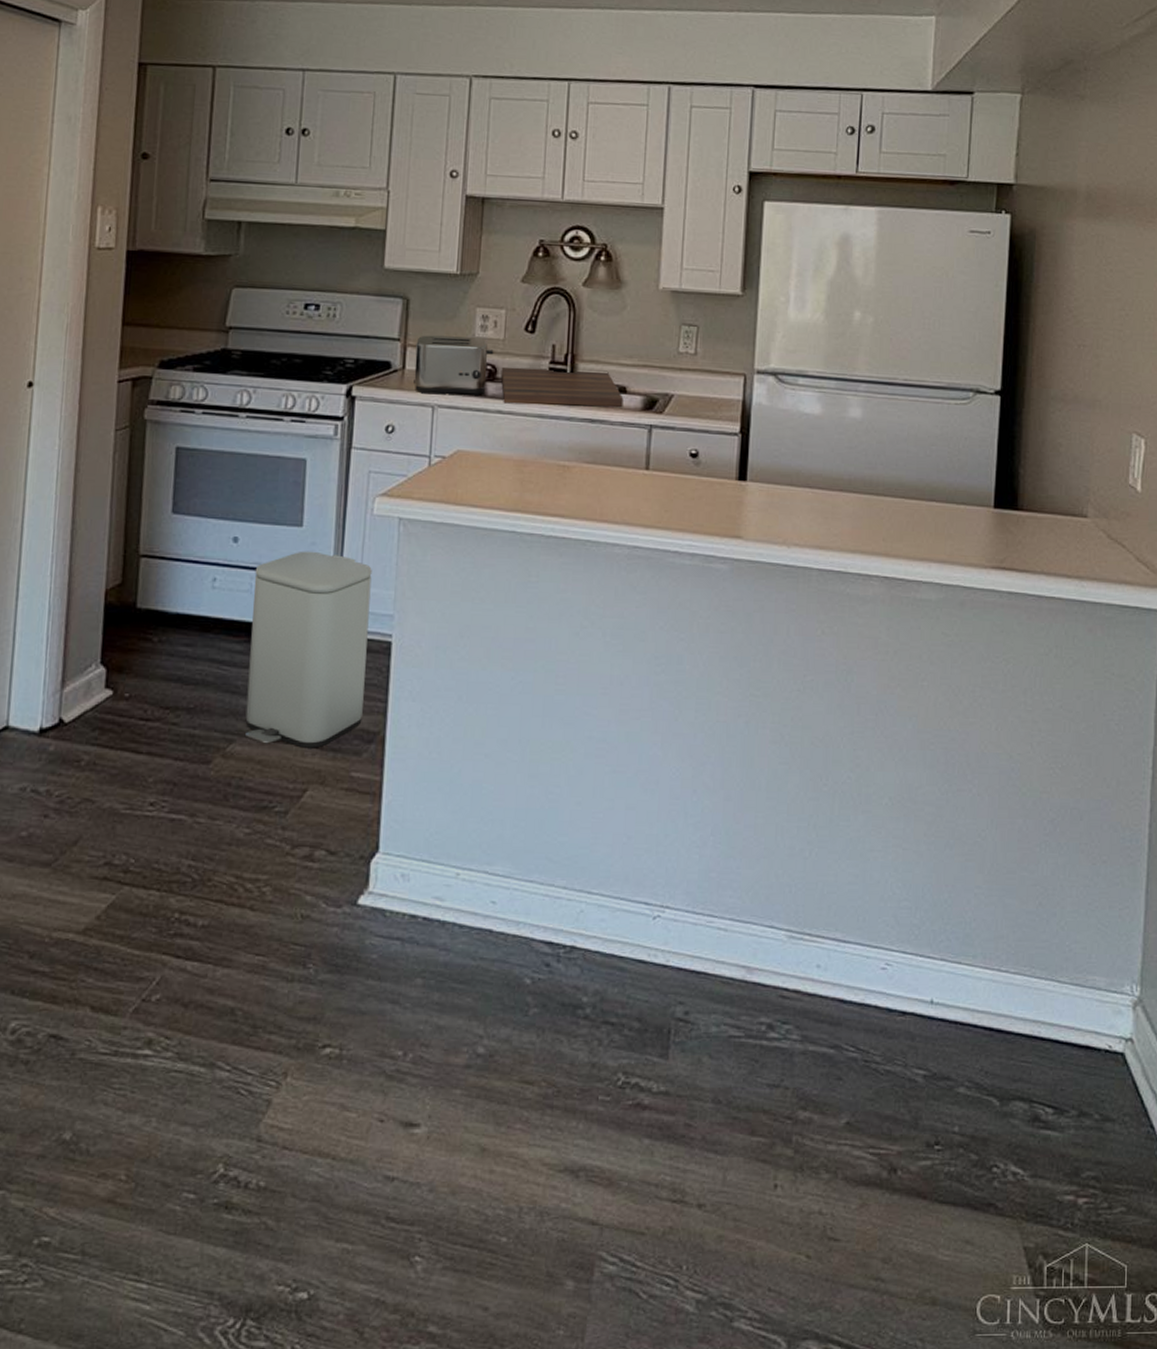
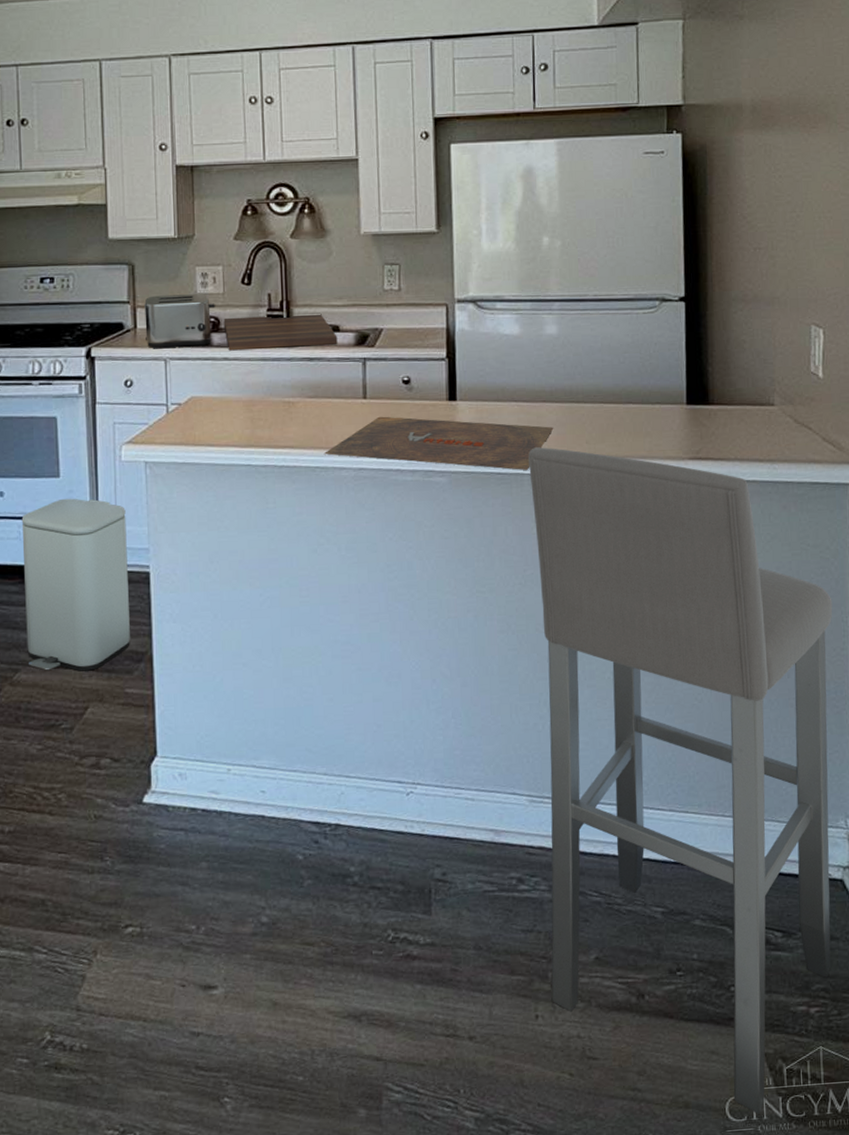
placemat: none [596,491,849,564] -> present [323,416,554,470]
bar stool: none [793,540,1134,1318] -> present [528,447,833,1114]

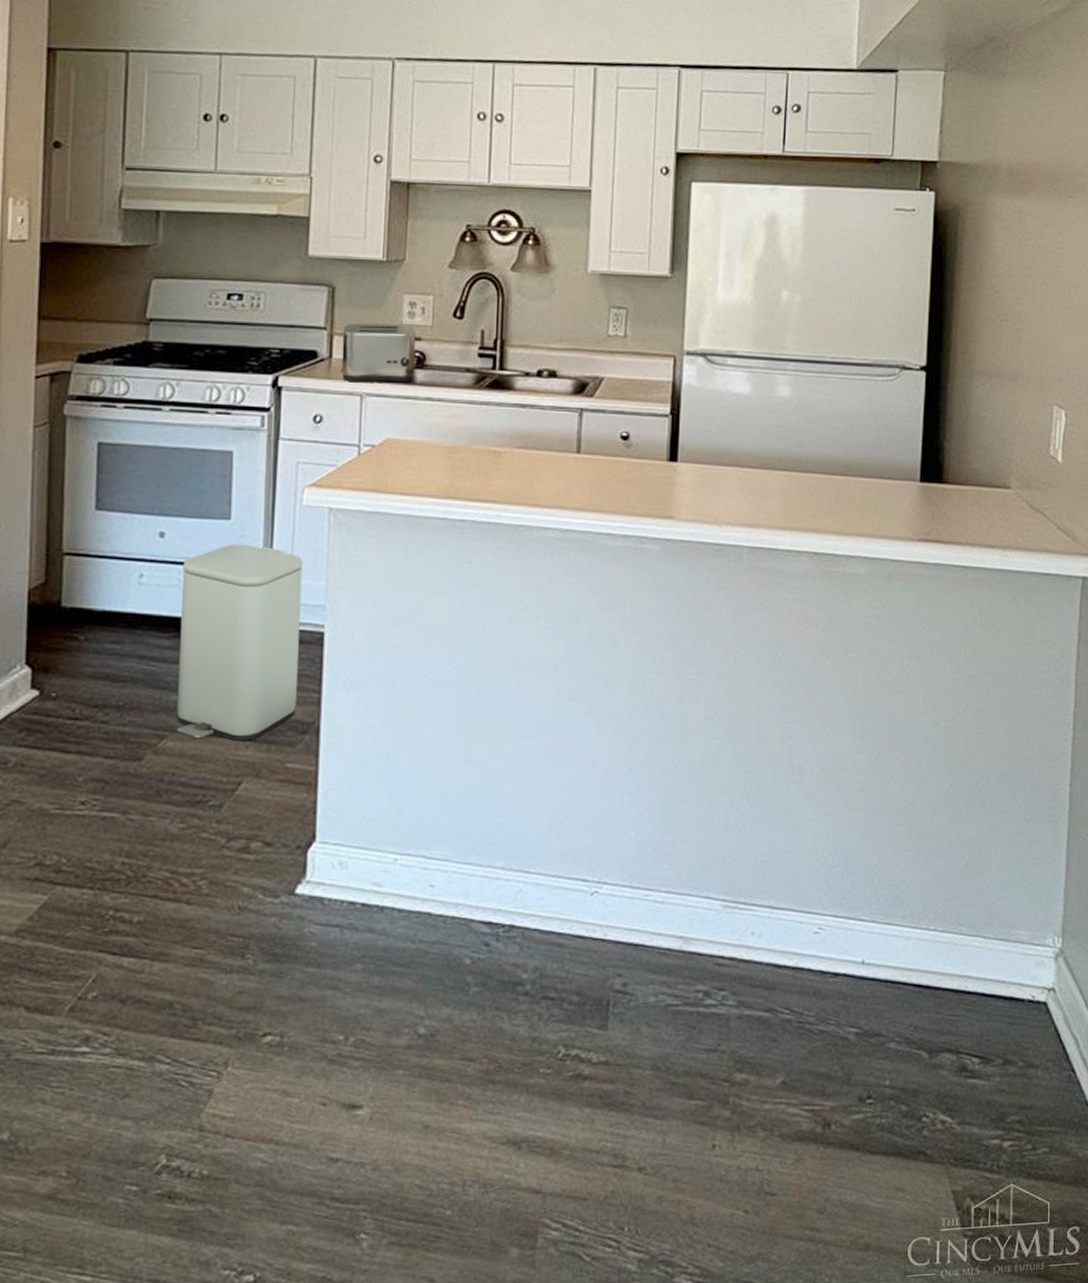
cutting board: present [223,313,338,351] -> none [429,353,554,392]
placemat: present [323,416,554,470] -> none [528,474,779,542]
bar stool: present [528,447,833,1114] -> none [731,518,1056,1258]

